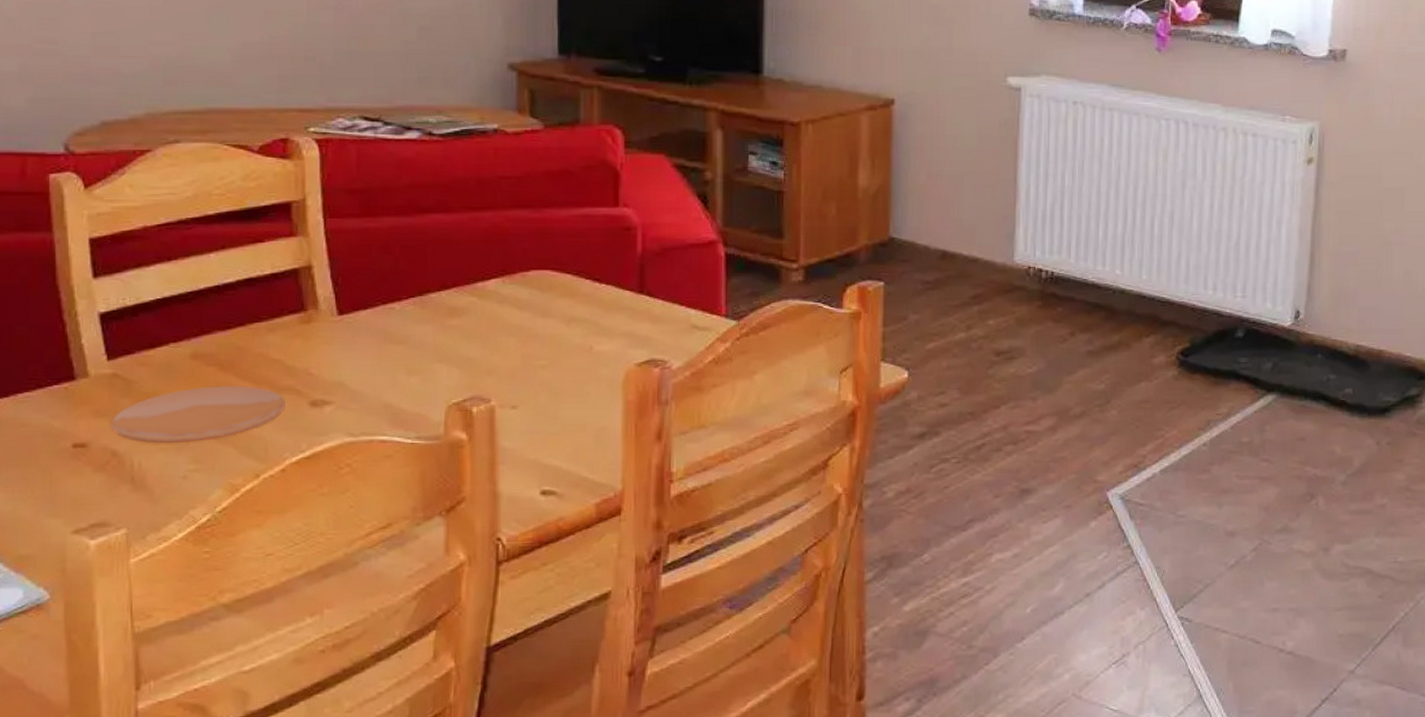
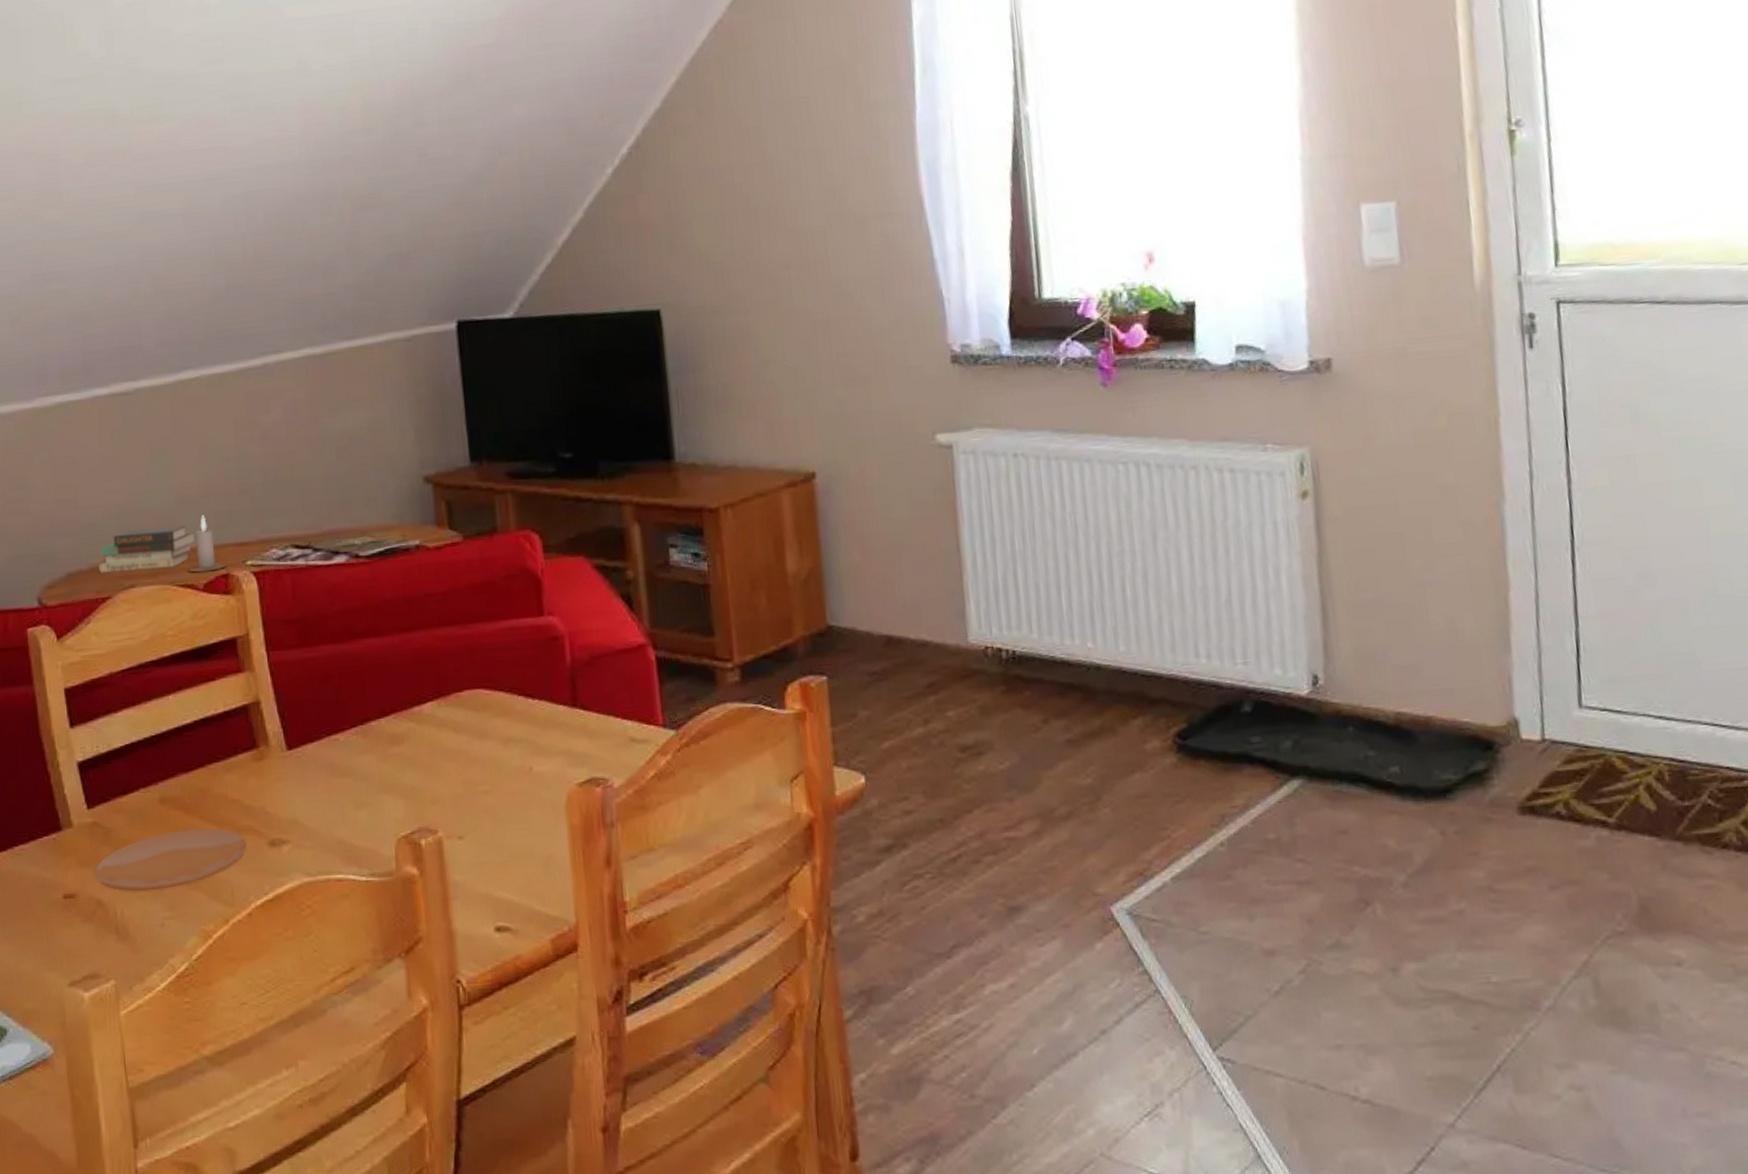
books: none [139,84,252,127] -> present [99,525,195,573]
candle: none [242,77,287,134] -> present [188,515,227,573]

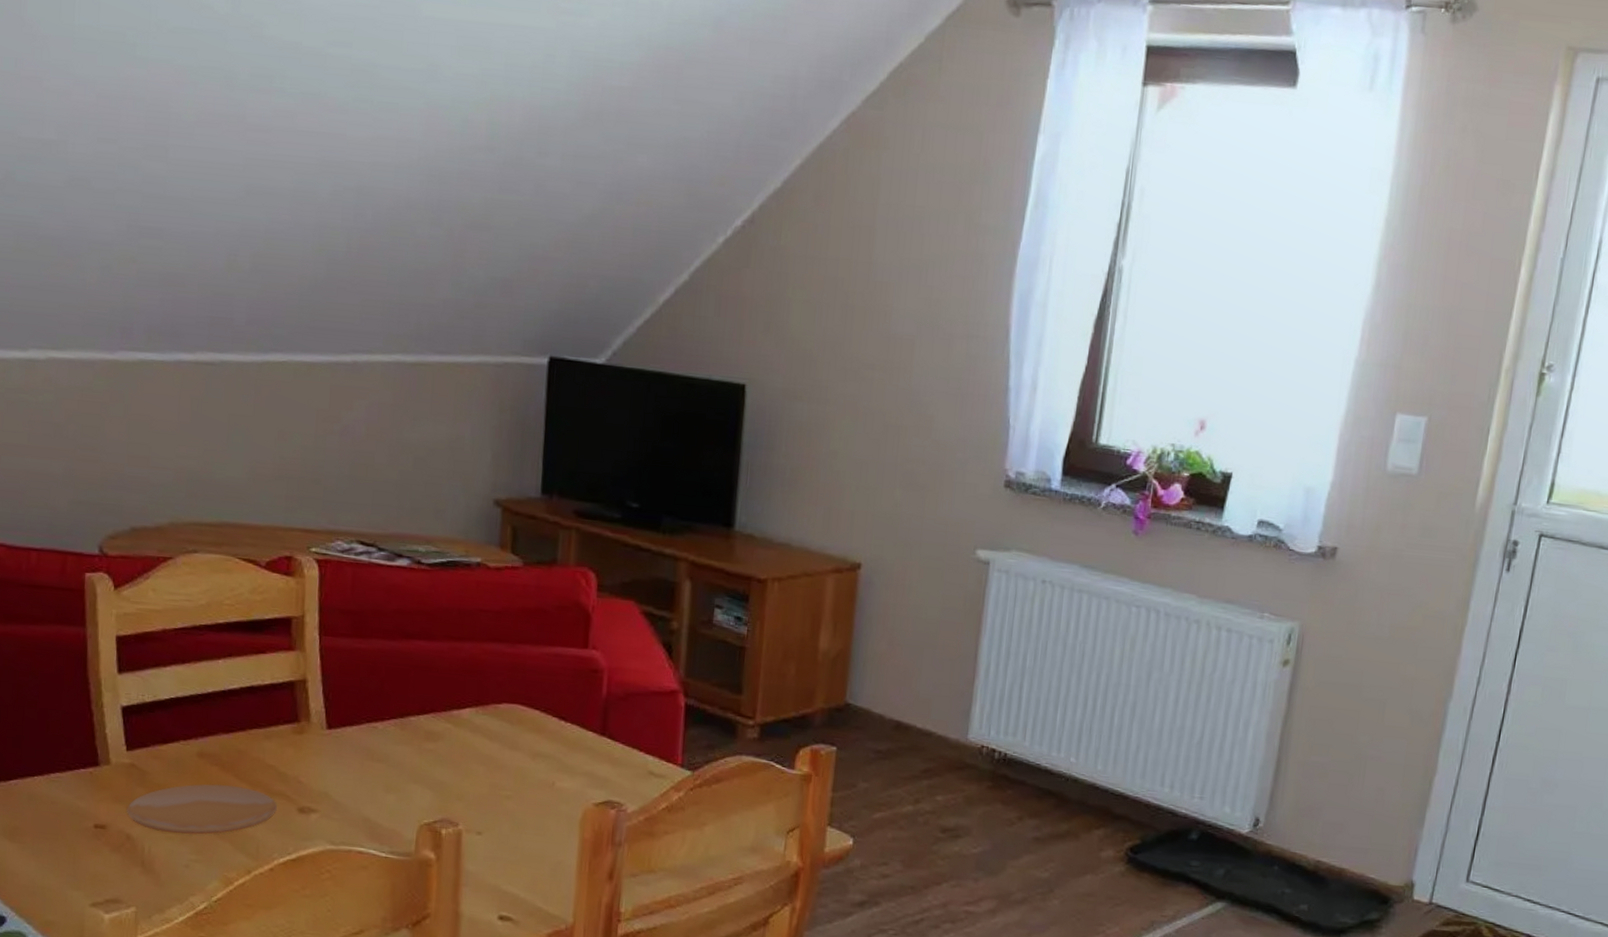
books: present [99,525,195,573] -> none [163,496,263,541]
candle: present [188,515,227,573] -> none [252,496,291,552]

